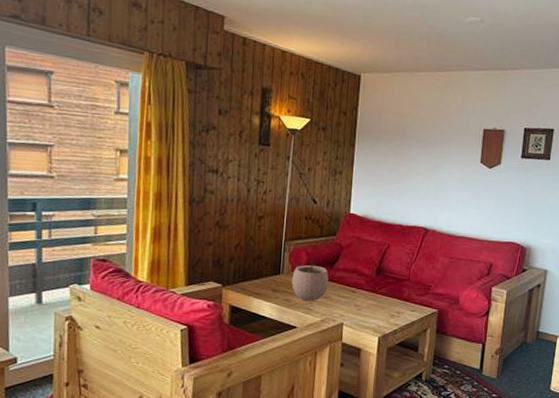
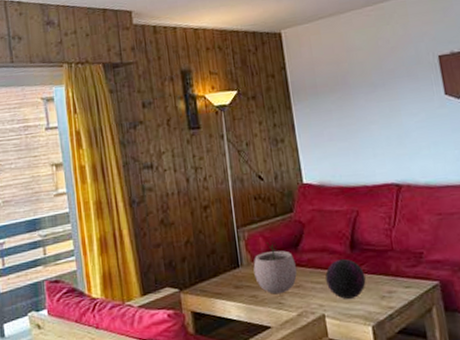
decorative orb: none [350,280,383,313] -> present [325,258,366,299]

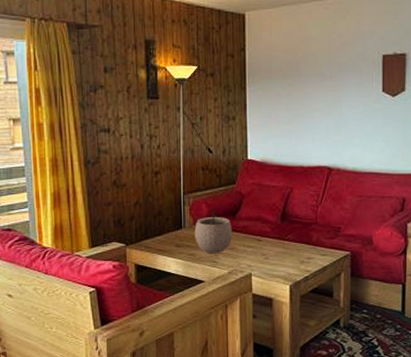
decorative orb: present [325,258,366,299] -> none [257,227,290,262]

